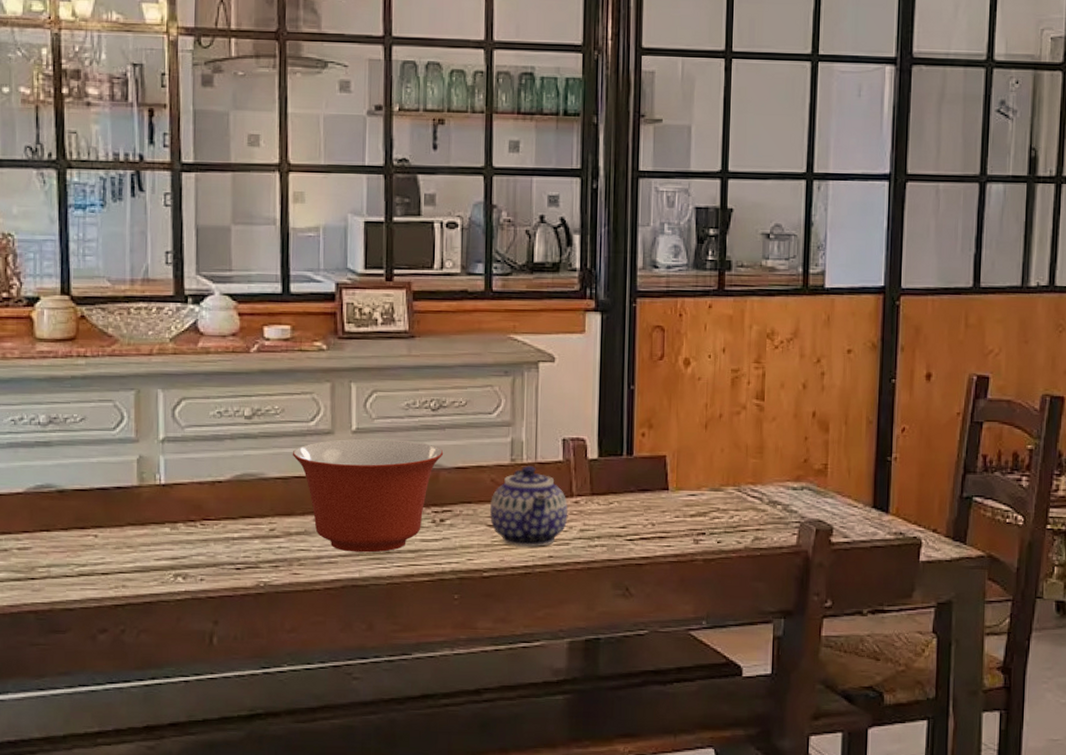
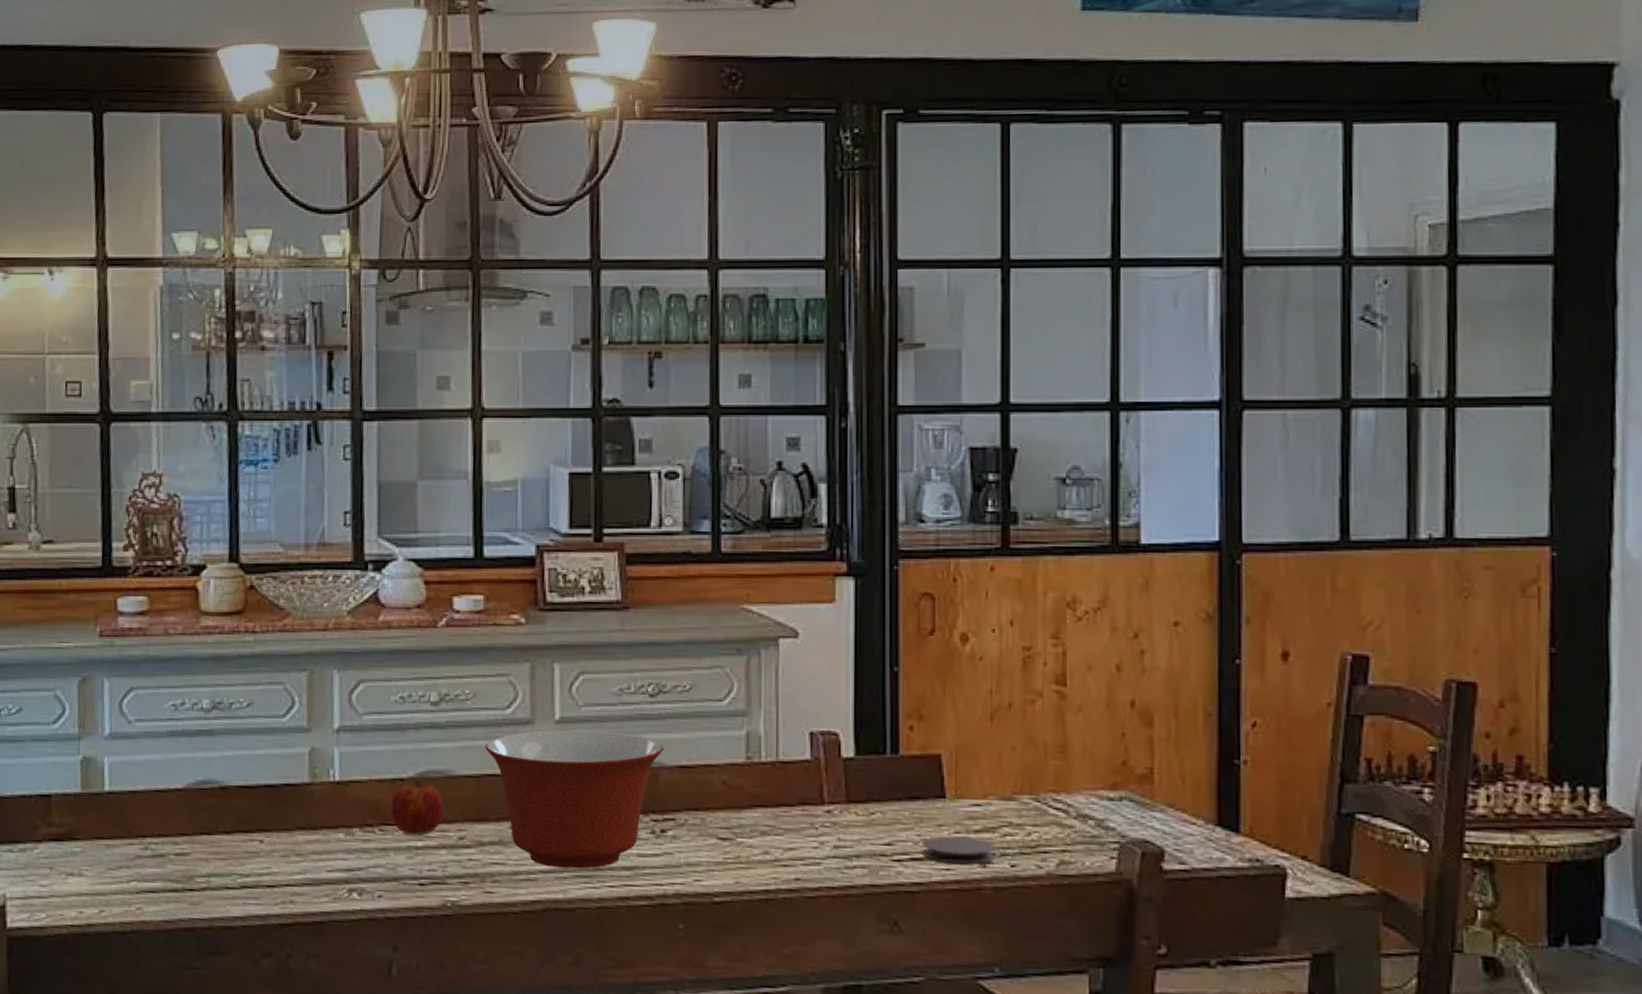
fruit: none [210,482,258,529] -> present [390,780,445,836]
teapot: present [490,466,568,547] -> none [722,765,819,866]
coaster: none [649,520,706,541] -> present [922,836,995,864]

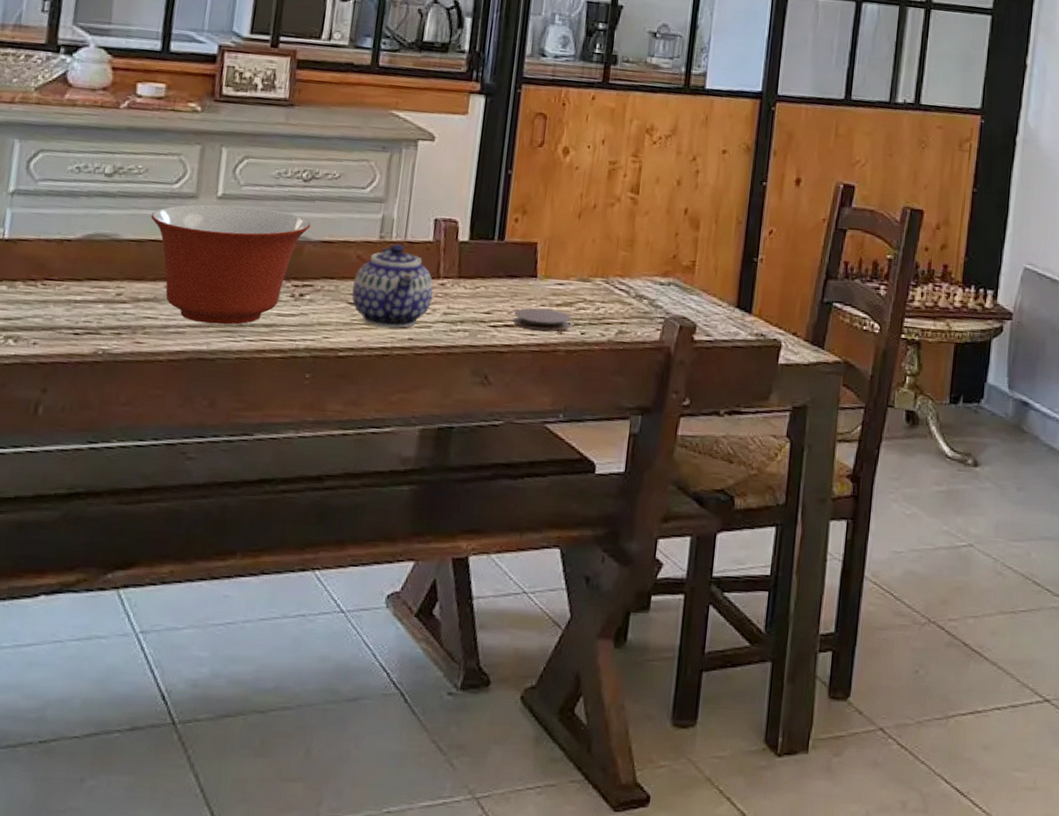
fruit: present [390,780,445,836] -> none [54,241,107,291]
teapot: none [722,765,819,866] -> present [352,244,433,328]

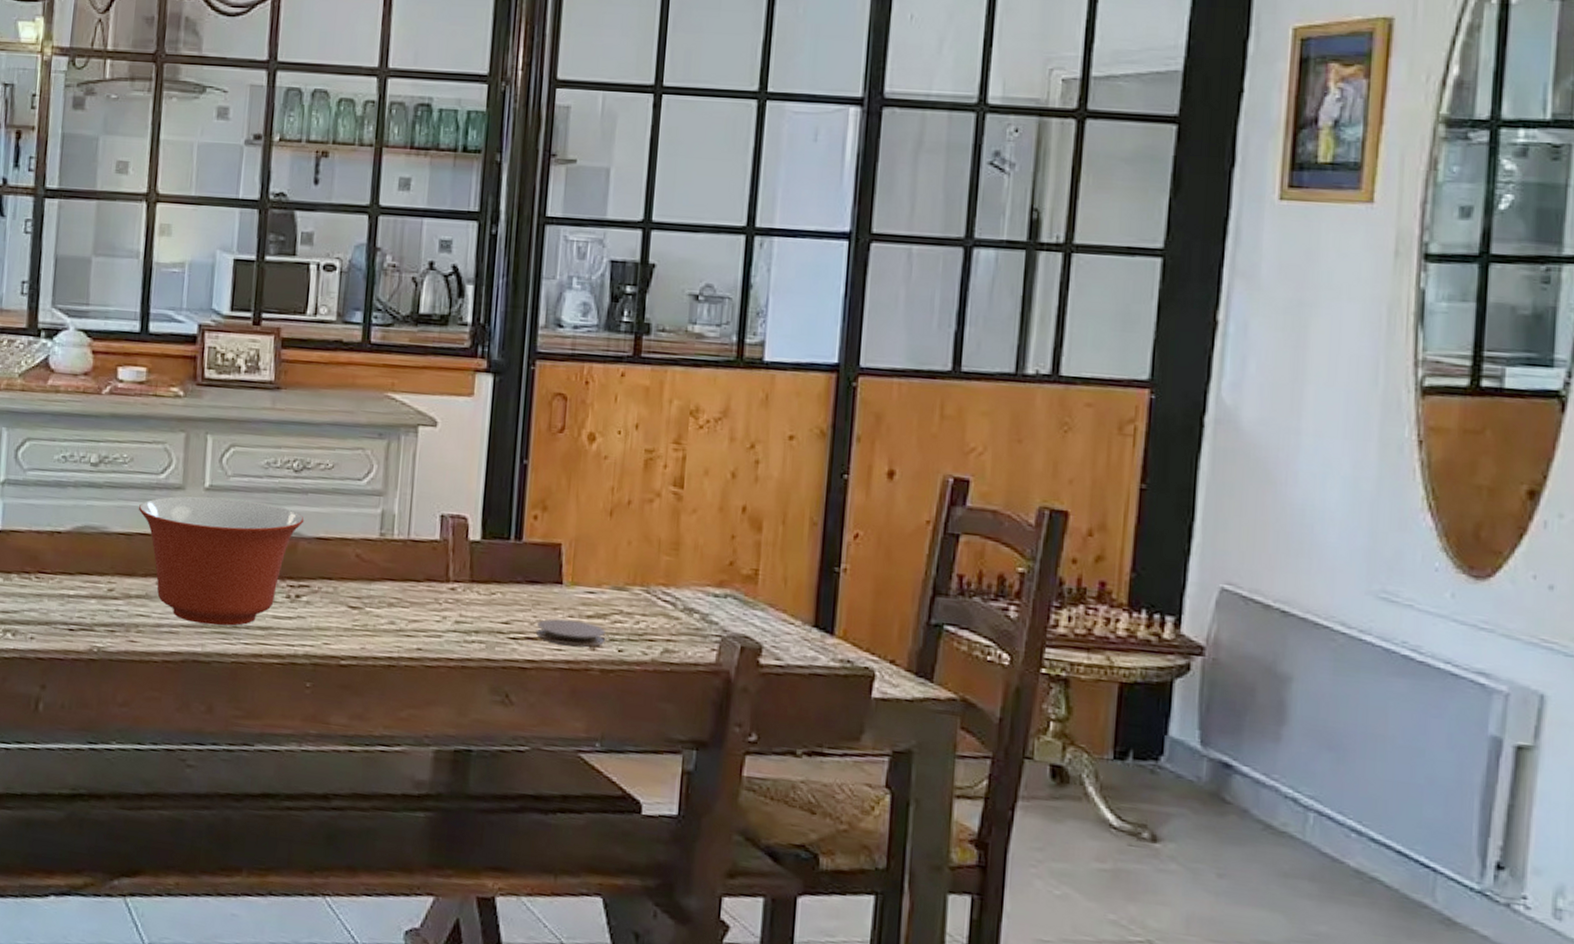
teapot: present [352,244,433,328] -> none [352,542,443,637]

